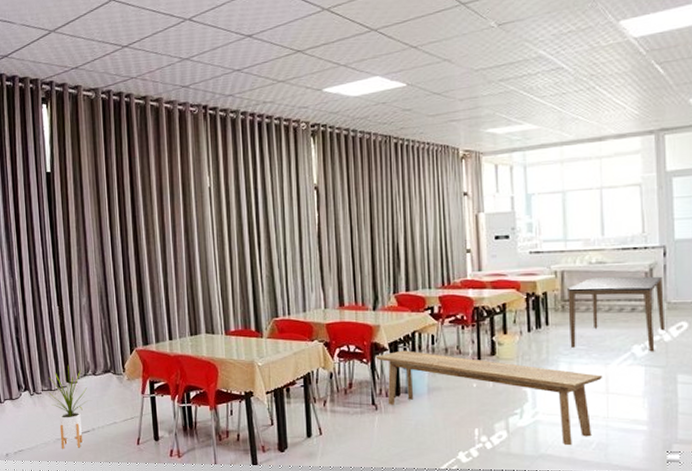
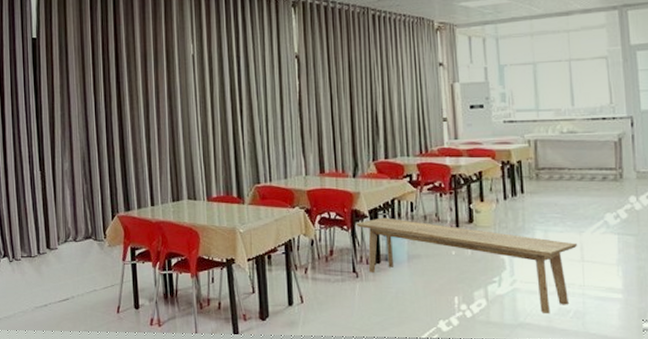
house plant: present [48,365,89,449] -> none [28,231,69,318]
dining table: present [568,276,666,352] -> none [541,146,636,220]

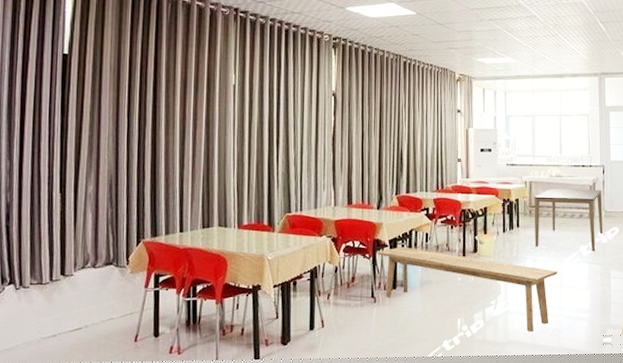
dining table: none [541,146,636,220] -> present [534,189,603,252]

